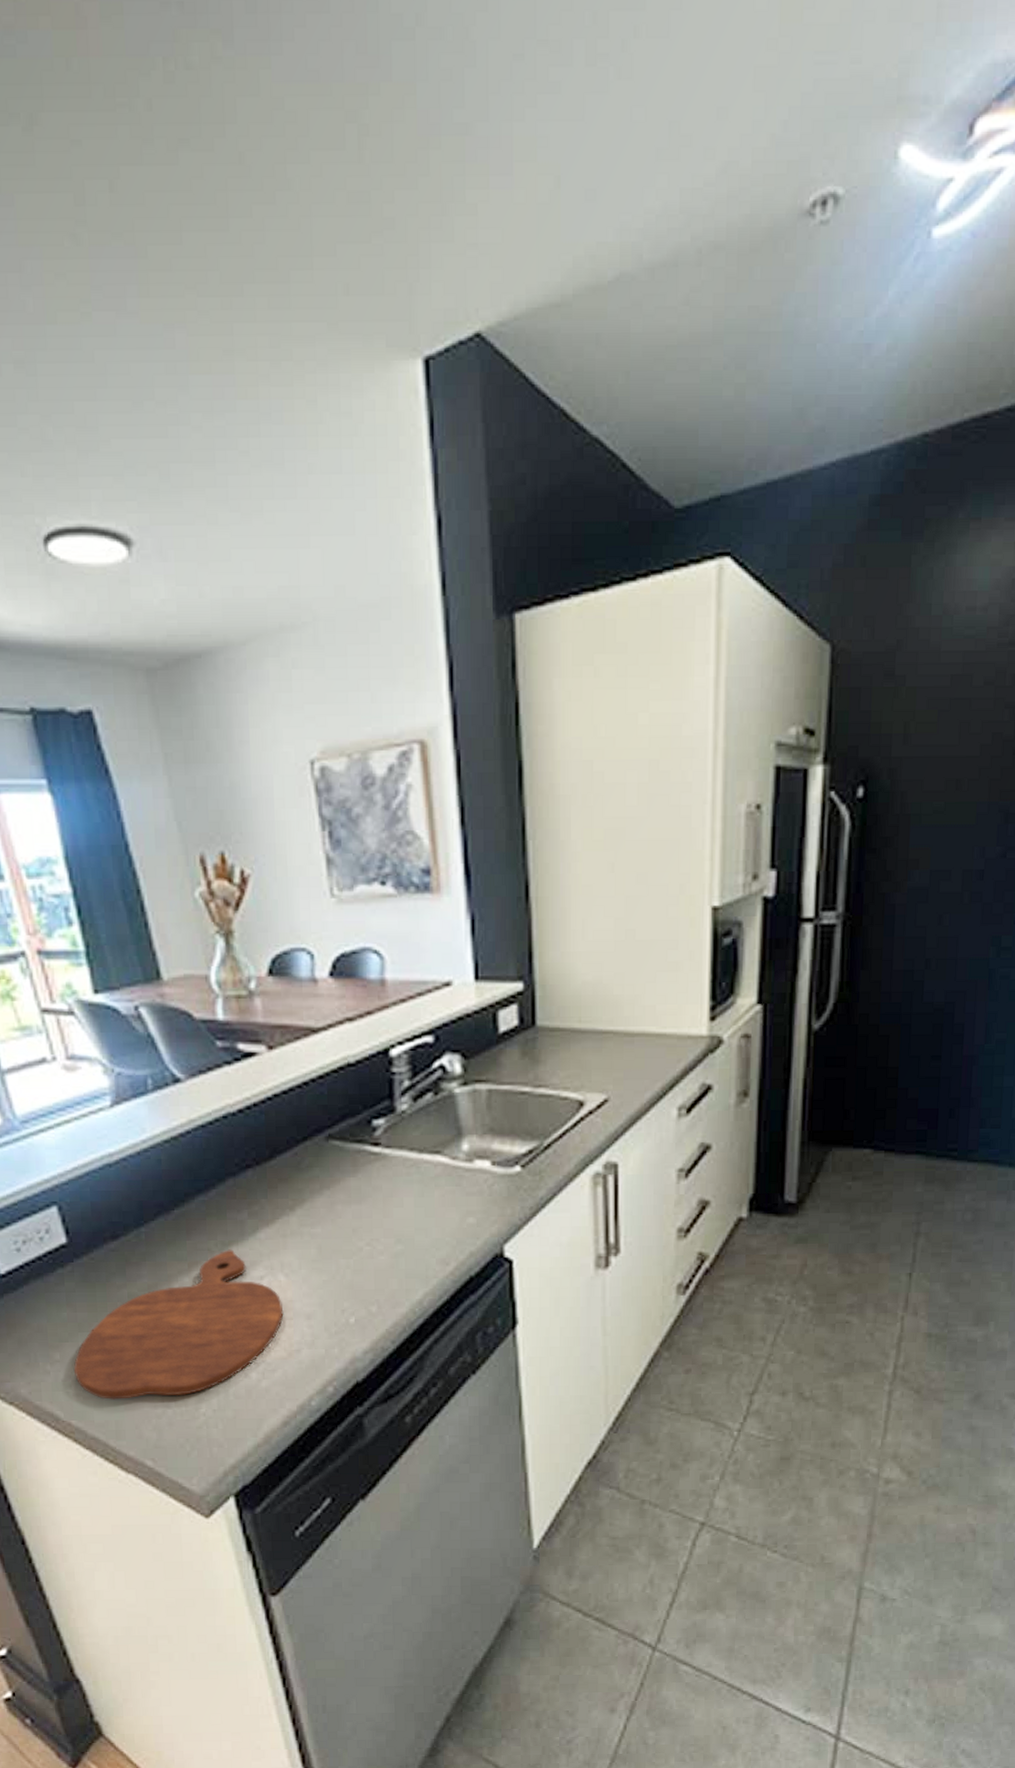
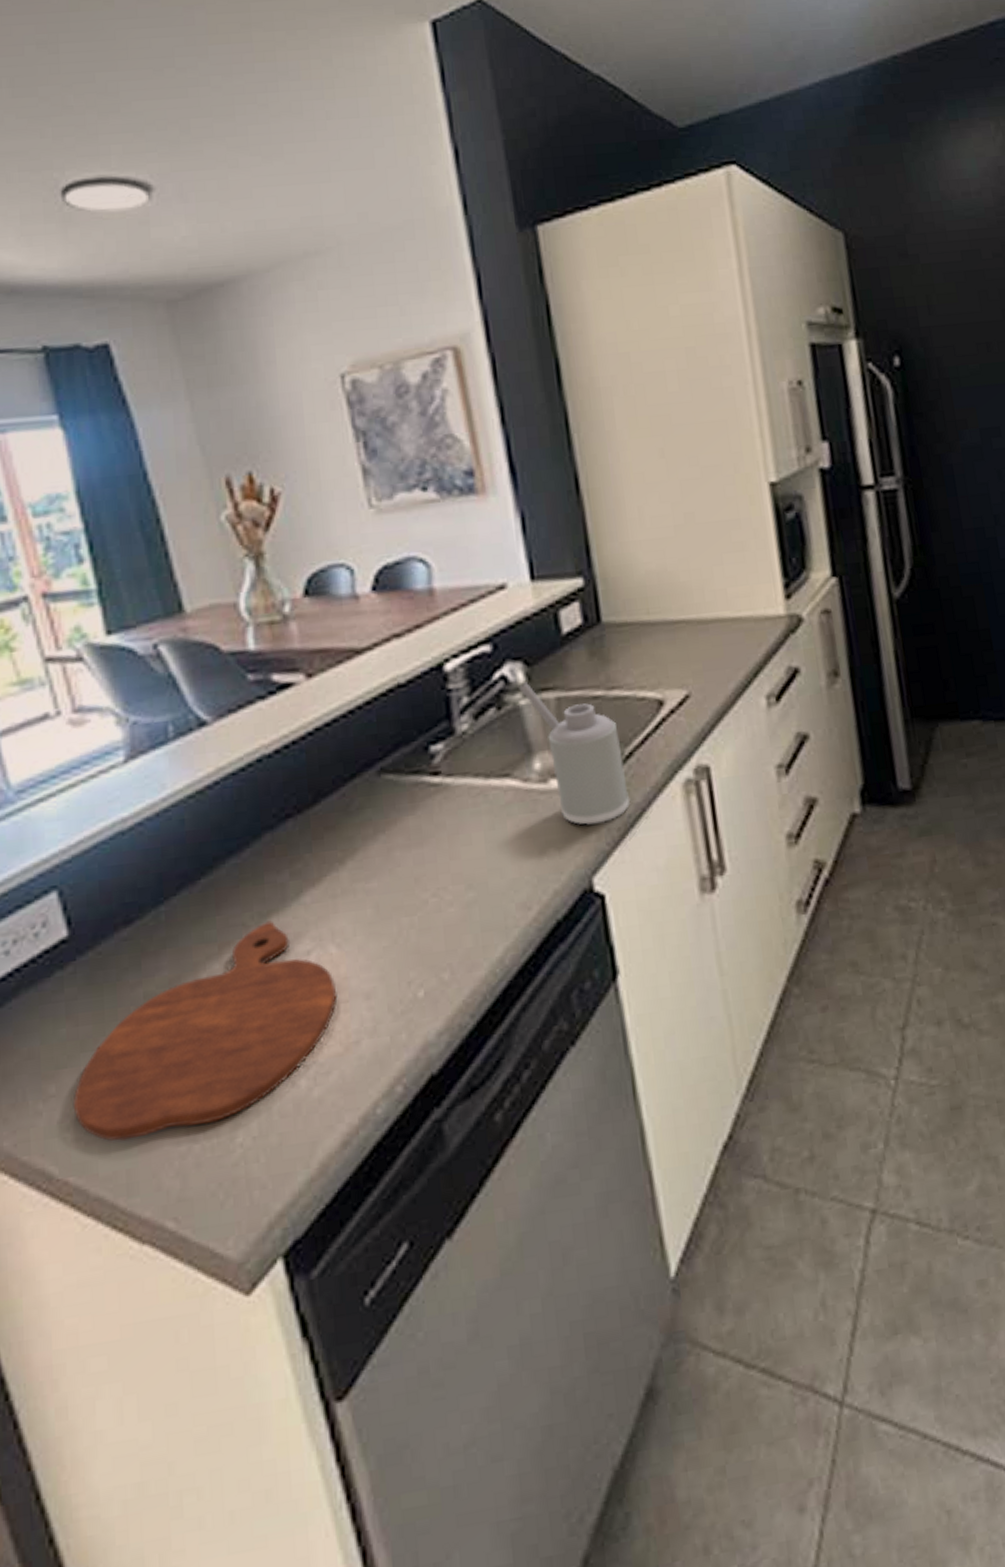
soap dispenser: none [455,1073,544,1202] -> present [519,682,631,825]

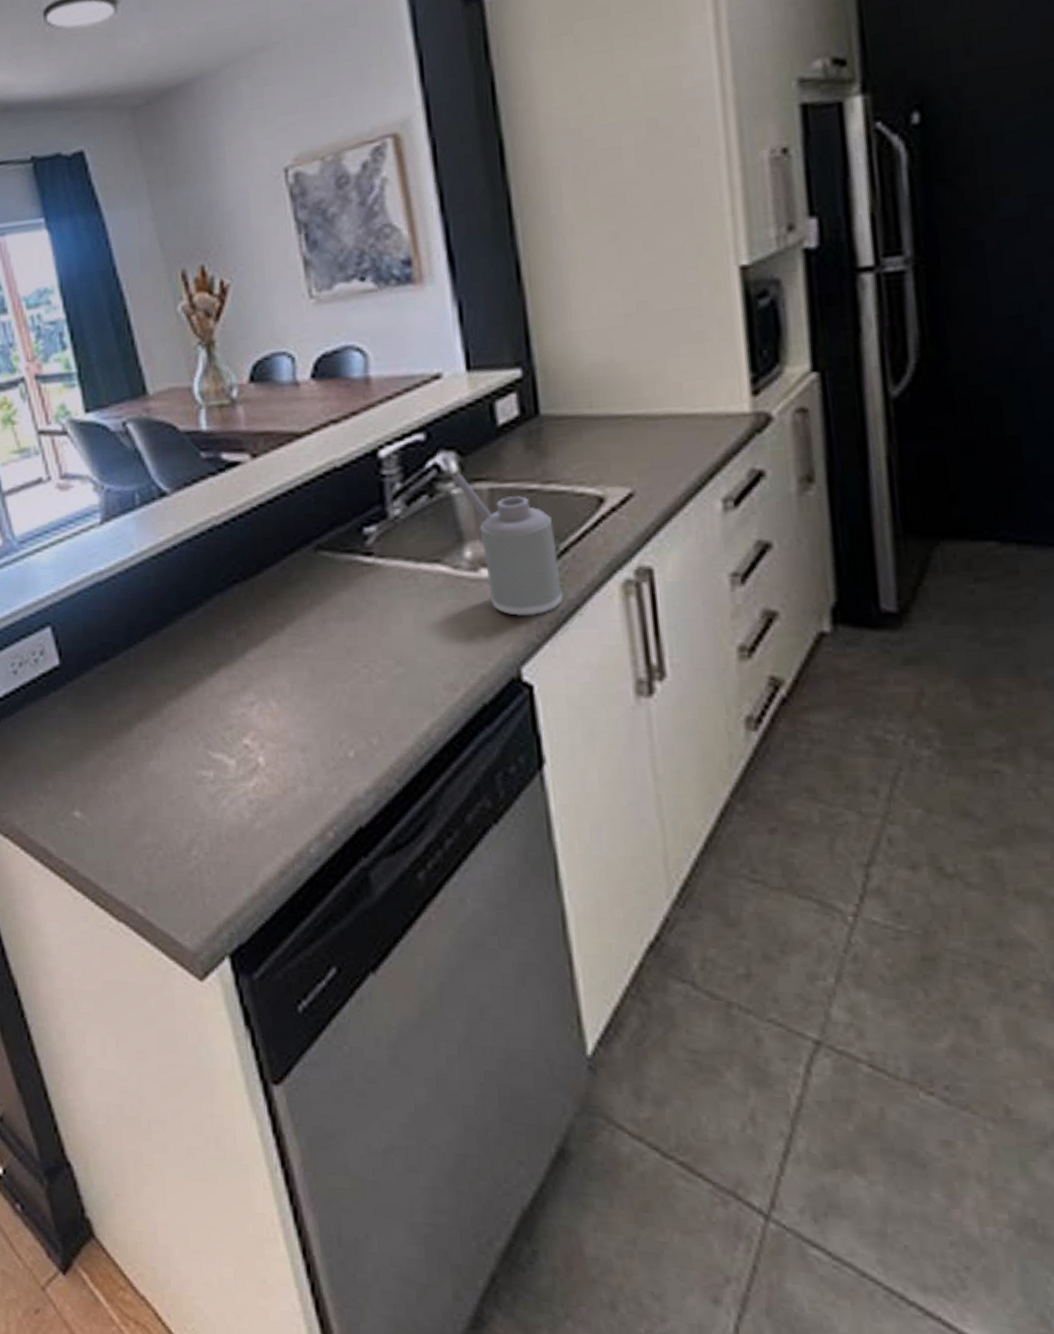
cutting board: present [72,921,338,1142] -> none [65,672,277,837]

